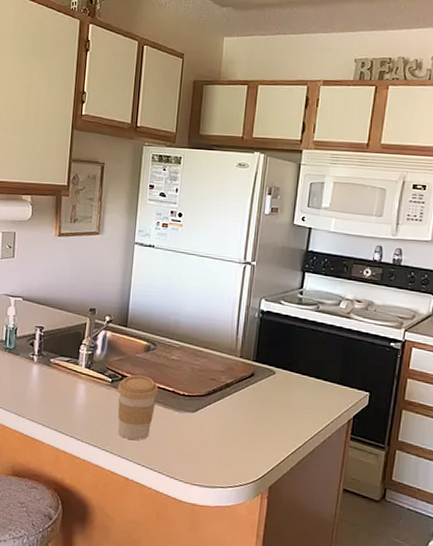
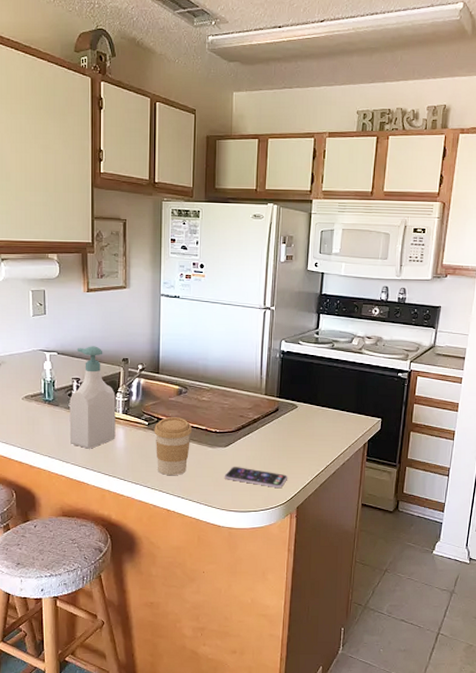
soap bottle: none [27,293,80,404] -> present [69,346,116,449]
smartphone: none [190,435,261,463] -> present [224,467,288,488]

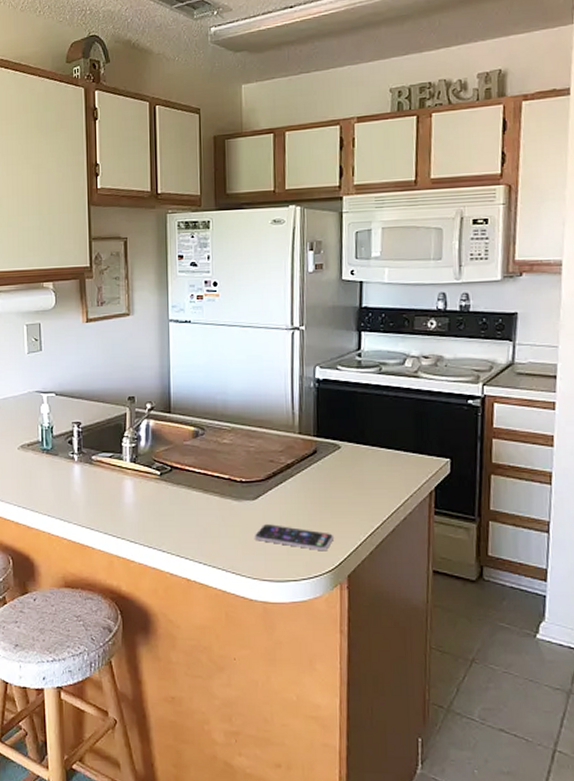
soap bottle: present [69,346,116,449] -> none [70,384,123,506]
coffee cup: present [154,417,193,475] -> none [167,465,213,536]

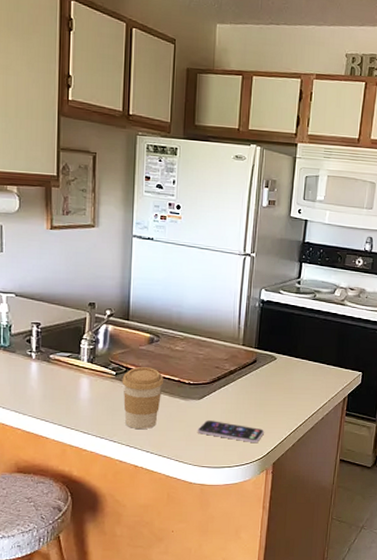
coffee cup: none [167,465,213,536] -> present [121,367,164,429]

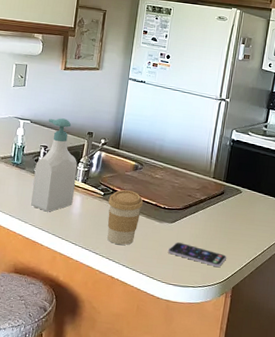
soap bottle: none [27,288,80,400] -> present [30,118,78,212]

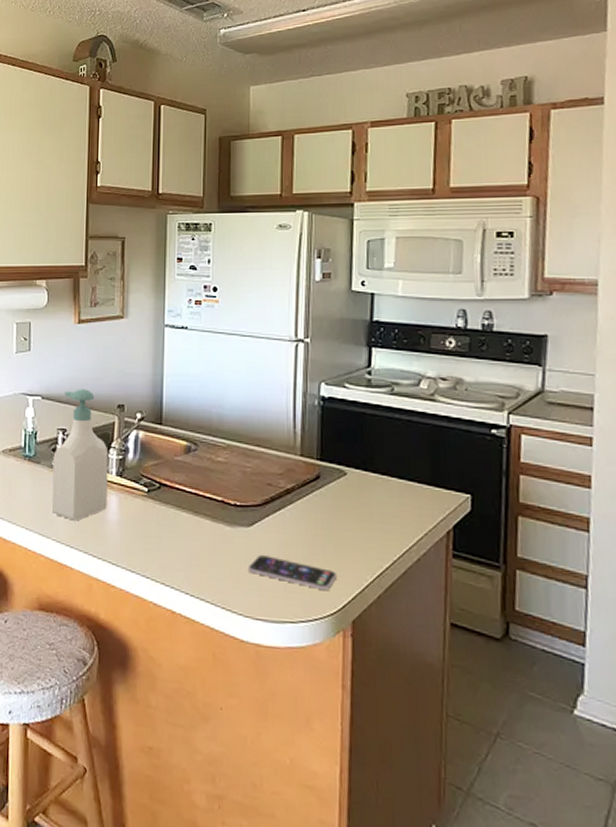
coffee cup: present [107,190,144,245] -> none [155,482,205,563]

